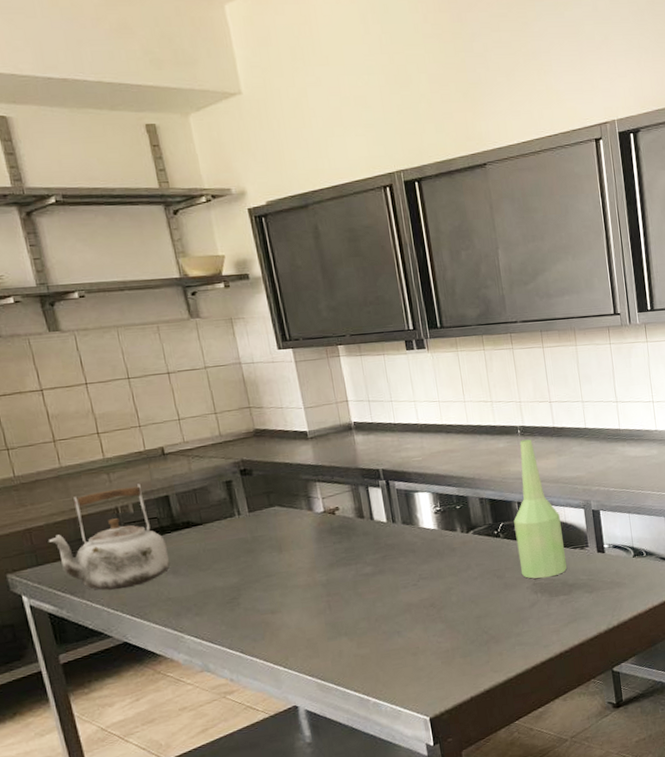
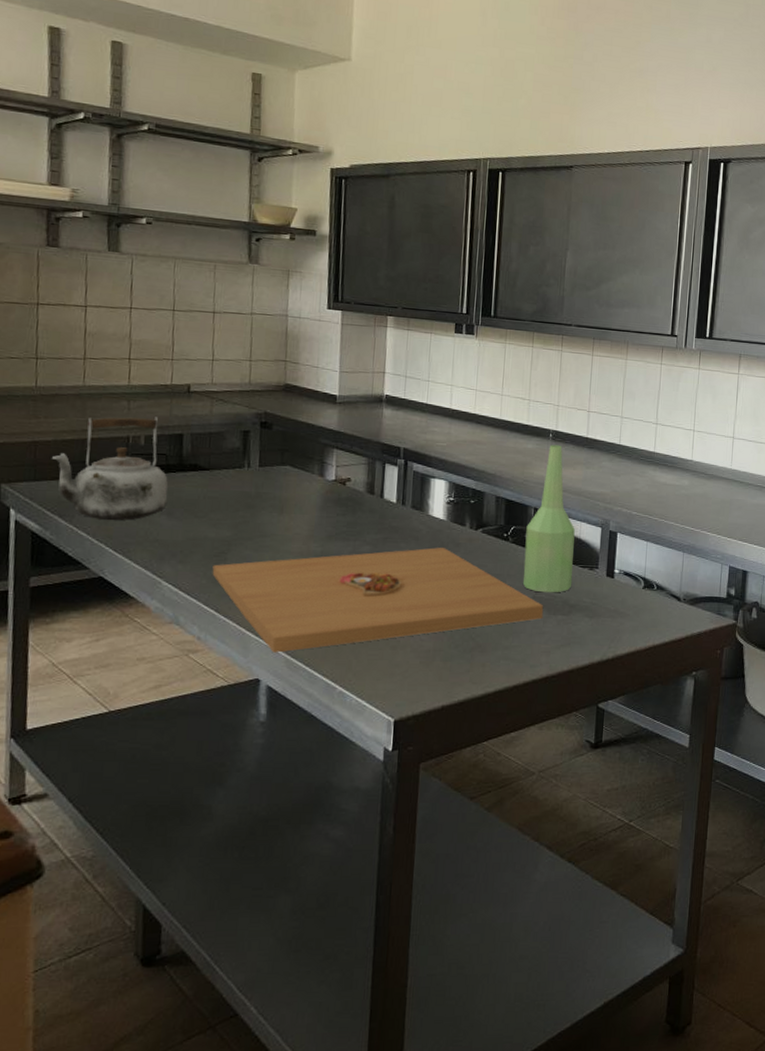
platter: none [228,554,547,680] -> present [212,547,544,653]

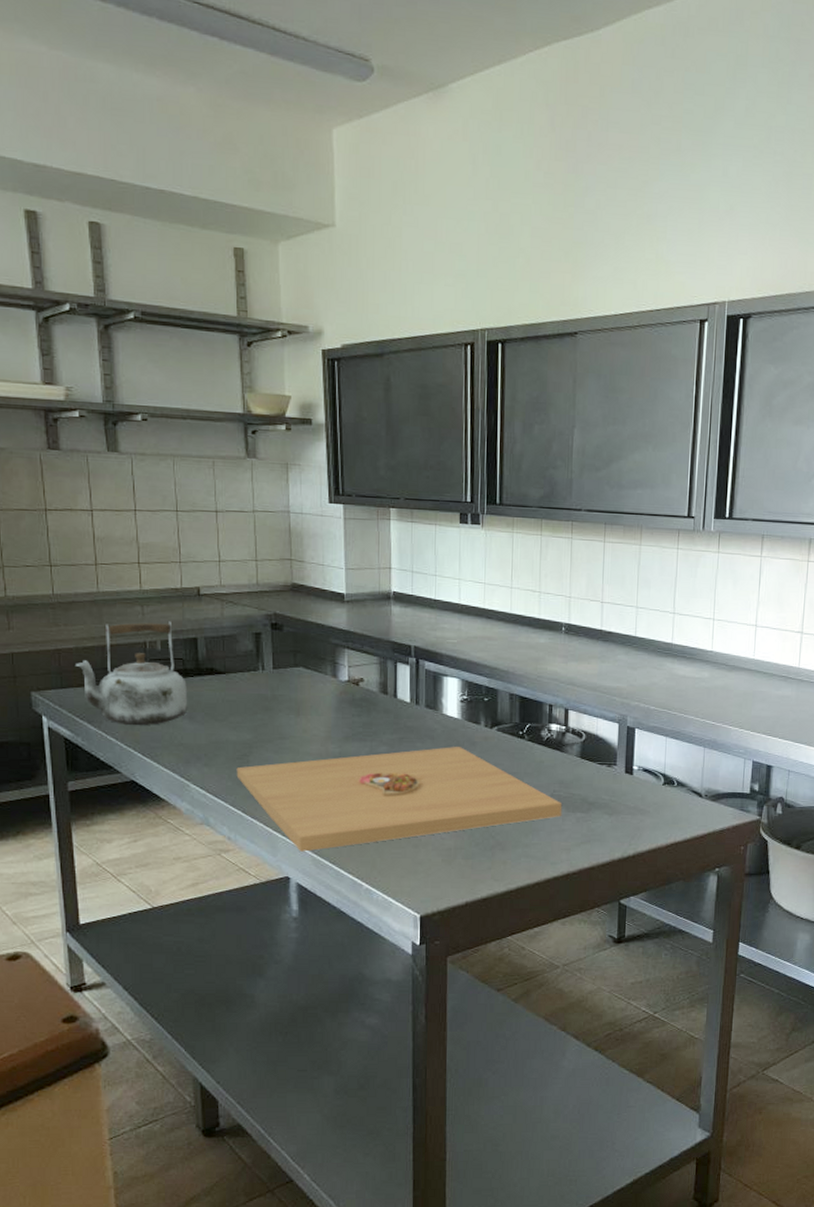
bottle: present [523,444,575,593] -> none [540,638,592,791]

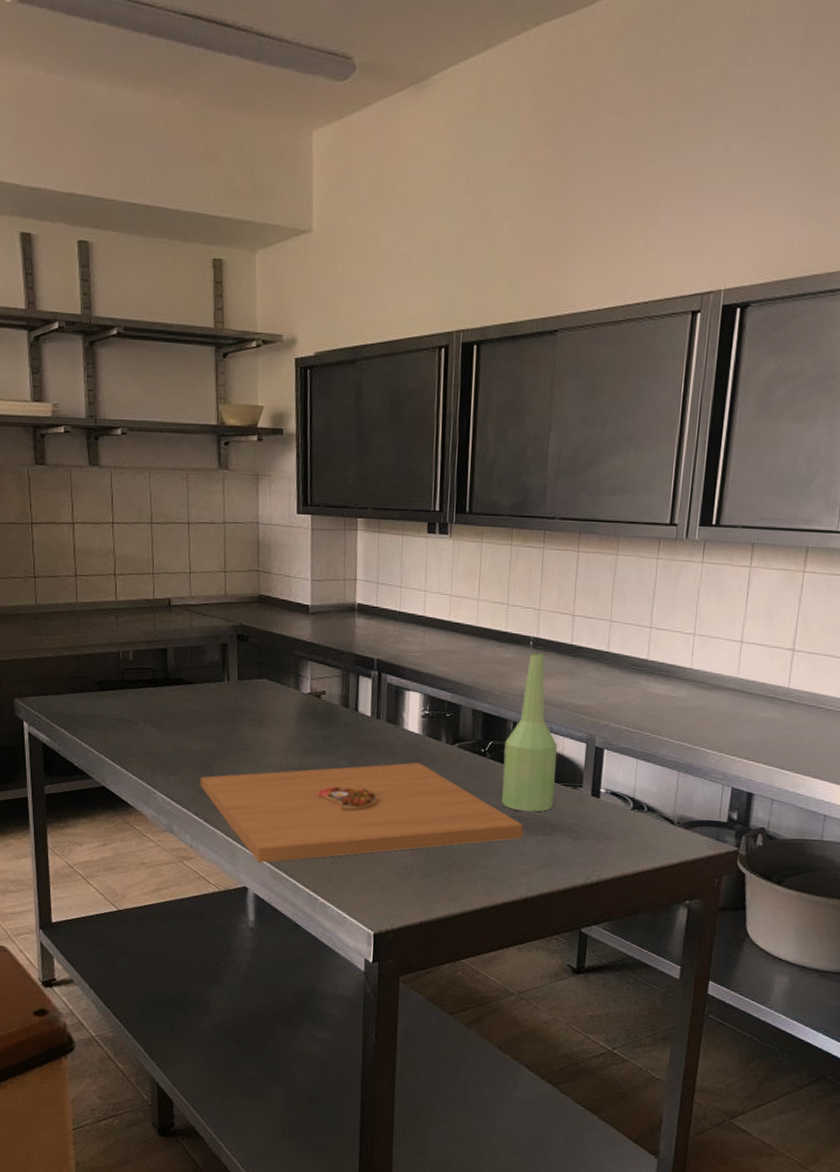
kettle: present [76,621,188,726] -> none [55,631,157,734]
bottle: none [540,638,592,791] -> present [501,653,557,812]

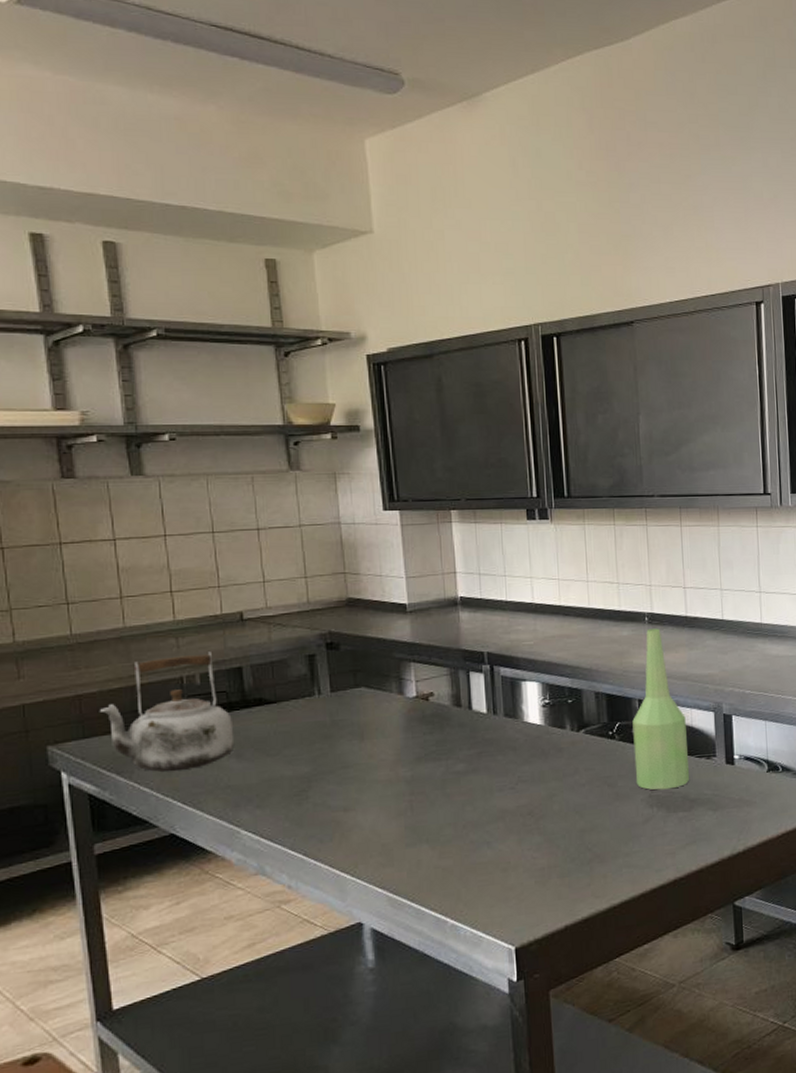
kettle: none [55,631,157,734] -> present [100,651,235,772]
platter: present [200,762,524,863] -> none [294,754,663,892]

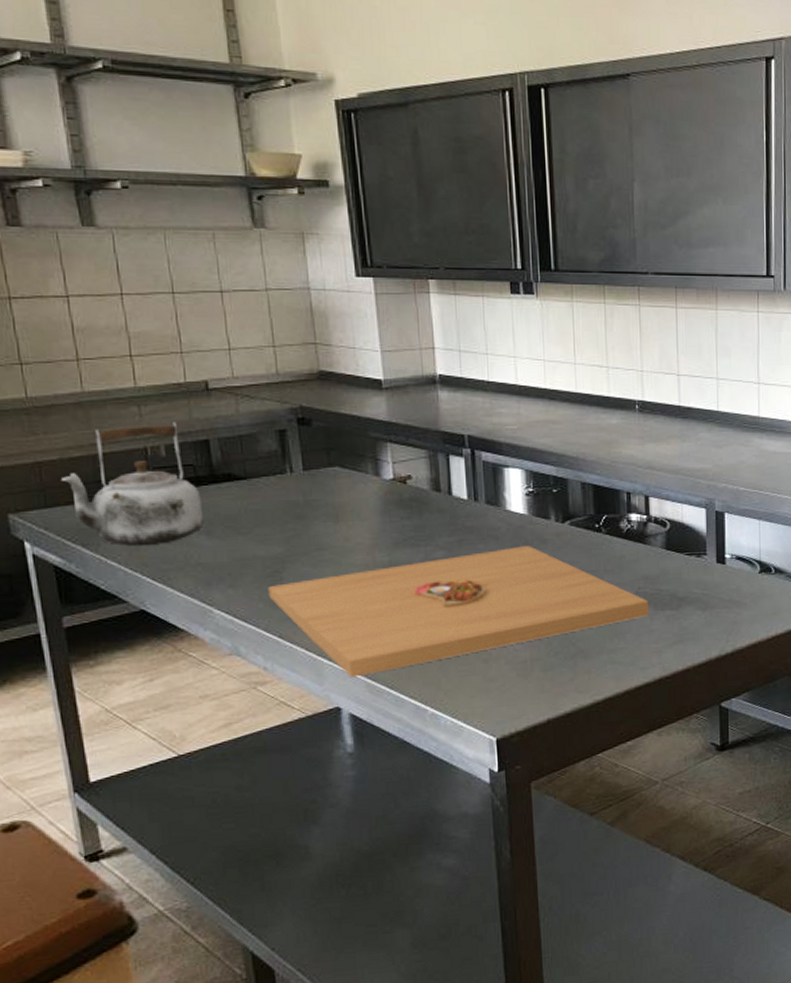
platter: none [294,754,663,892] -> present [268,545,650,678]
bottle: present [632,628,690,790] -> none [620,417,679,587]

